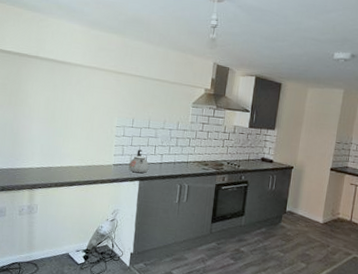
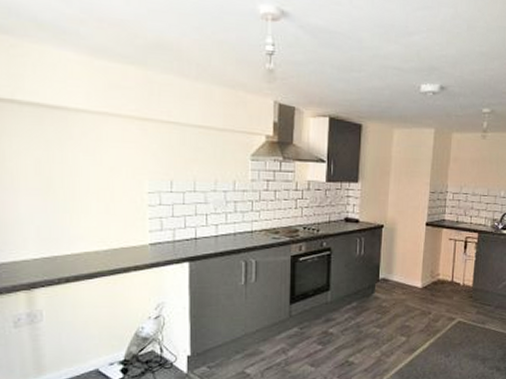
kettle: present [128,149,150,174] -> none [172,221,201,252]

